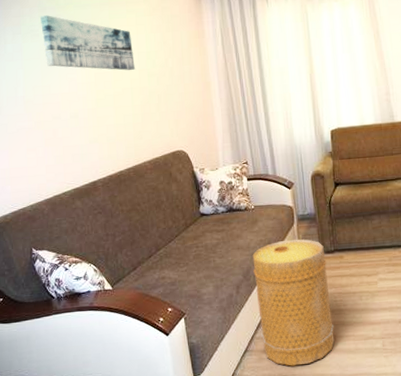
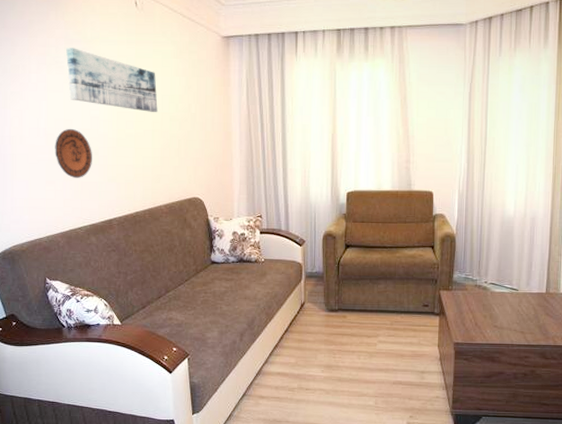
decorative plate: none [34,94,73,143] -> present [55,128,92,178]
basket: present [252,239,335,366] -> none [258,295,331,414]

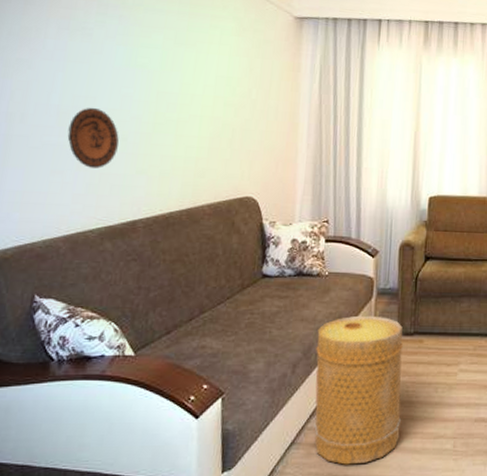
wall art: present [66,48,158,112] -> none [96,13,211,95]
basket: none [258,295,331,414] -> present [314,315,403,465]

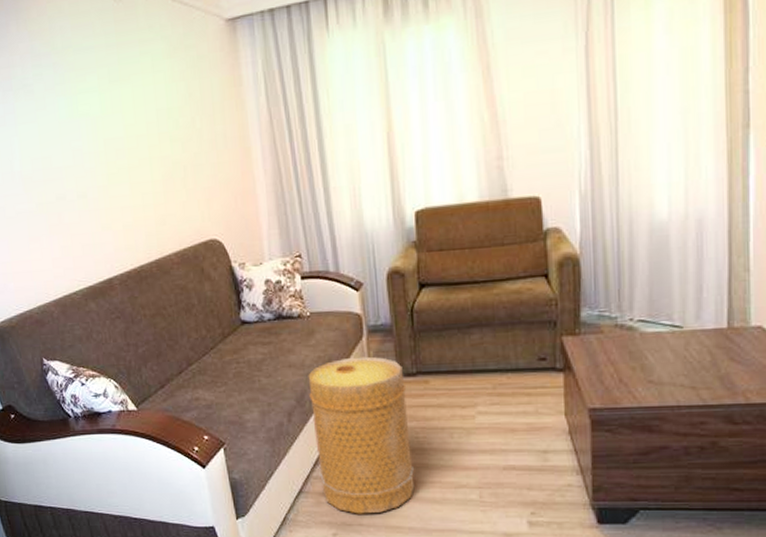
decorative plate: present [67,107,119,168] -> none [34,167,81,231]

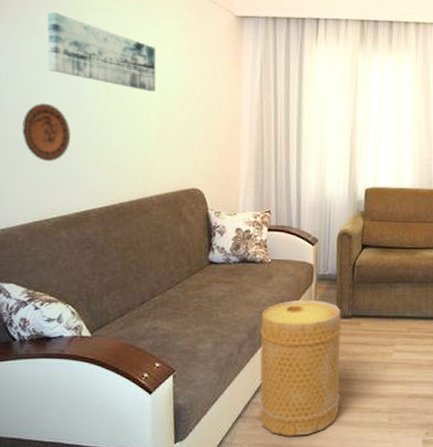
wall art: none [34,63,154,135] -> present [47,12,156,91]
decorative plate: none [34,167,81,231] -> present [22,103,71,161]

